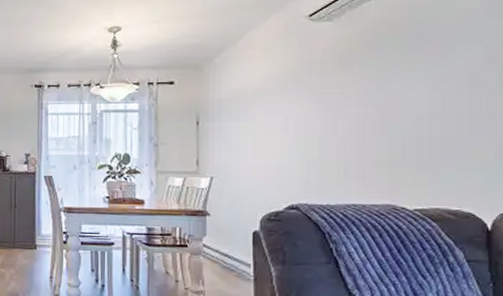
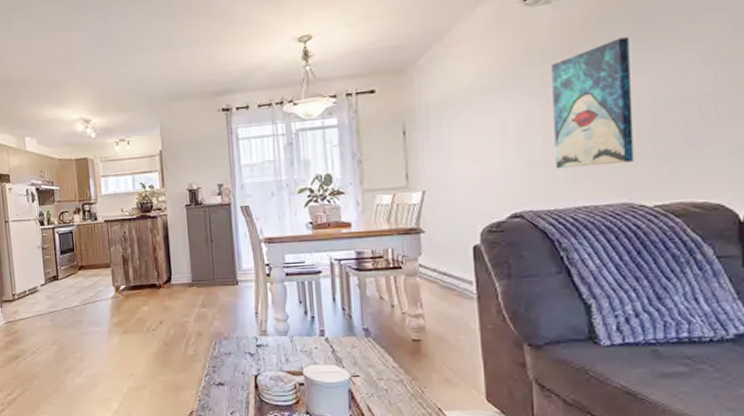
wall art: none [330,57,399,169] -> present [552,37,634,169]

